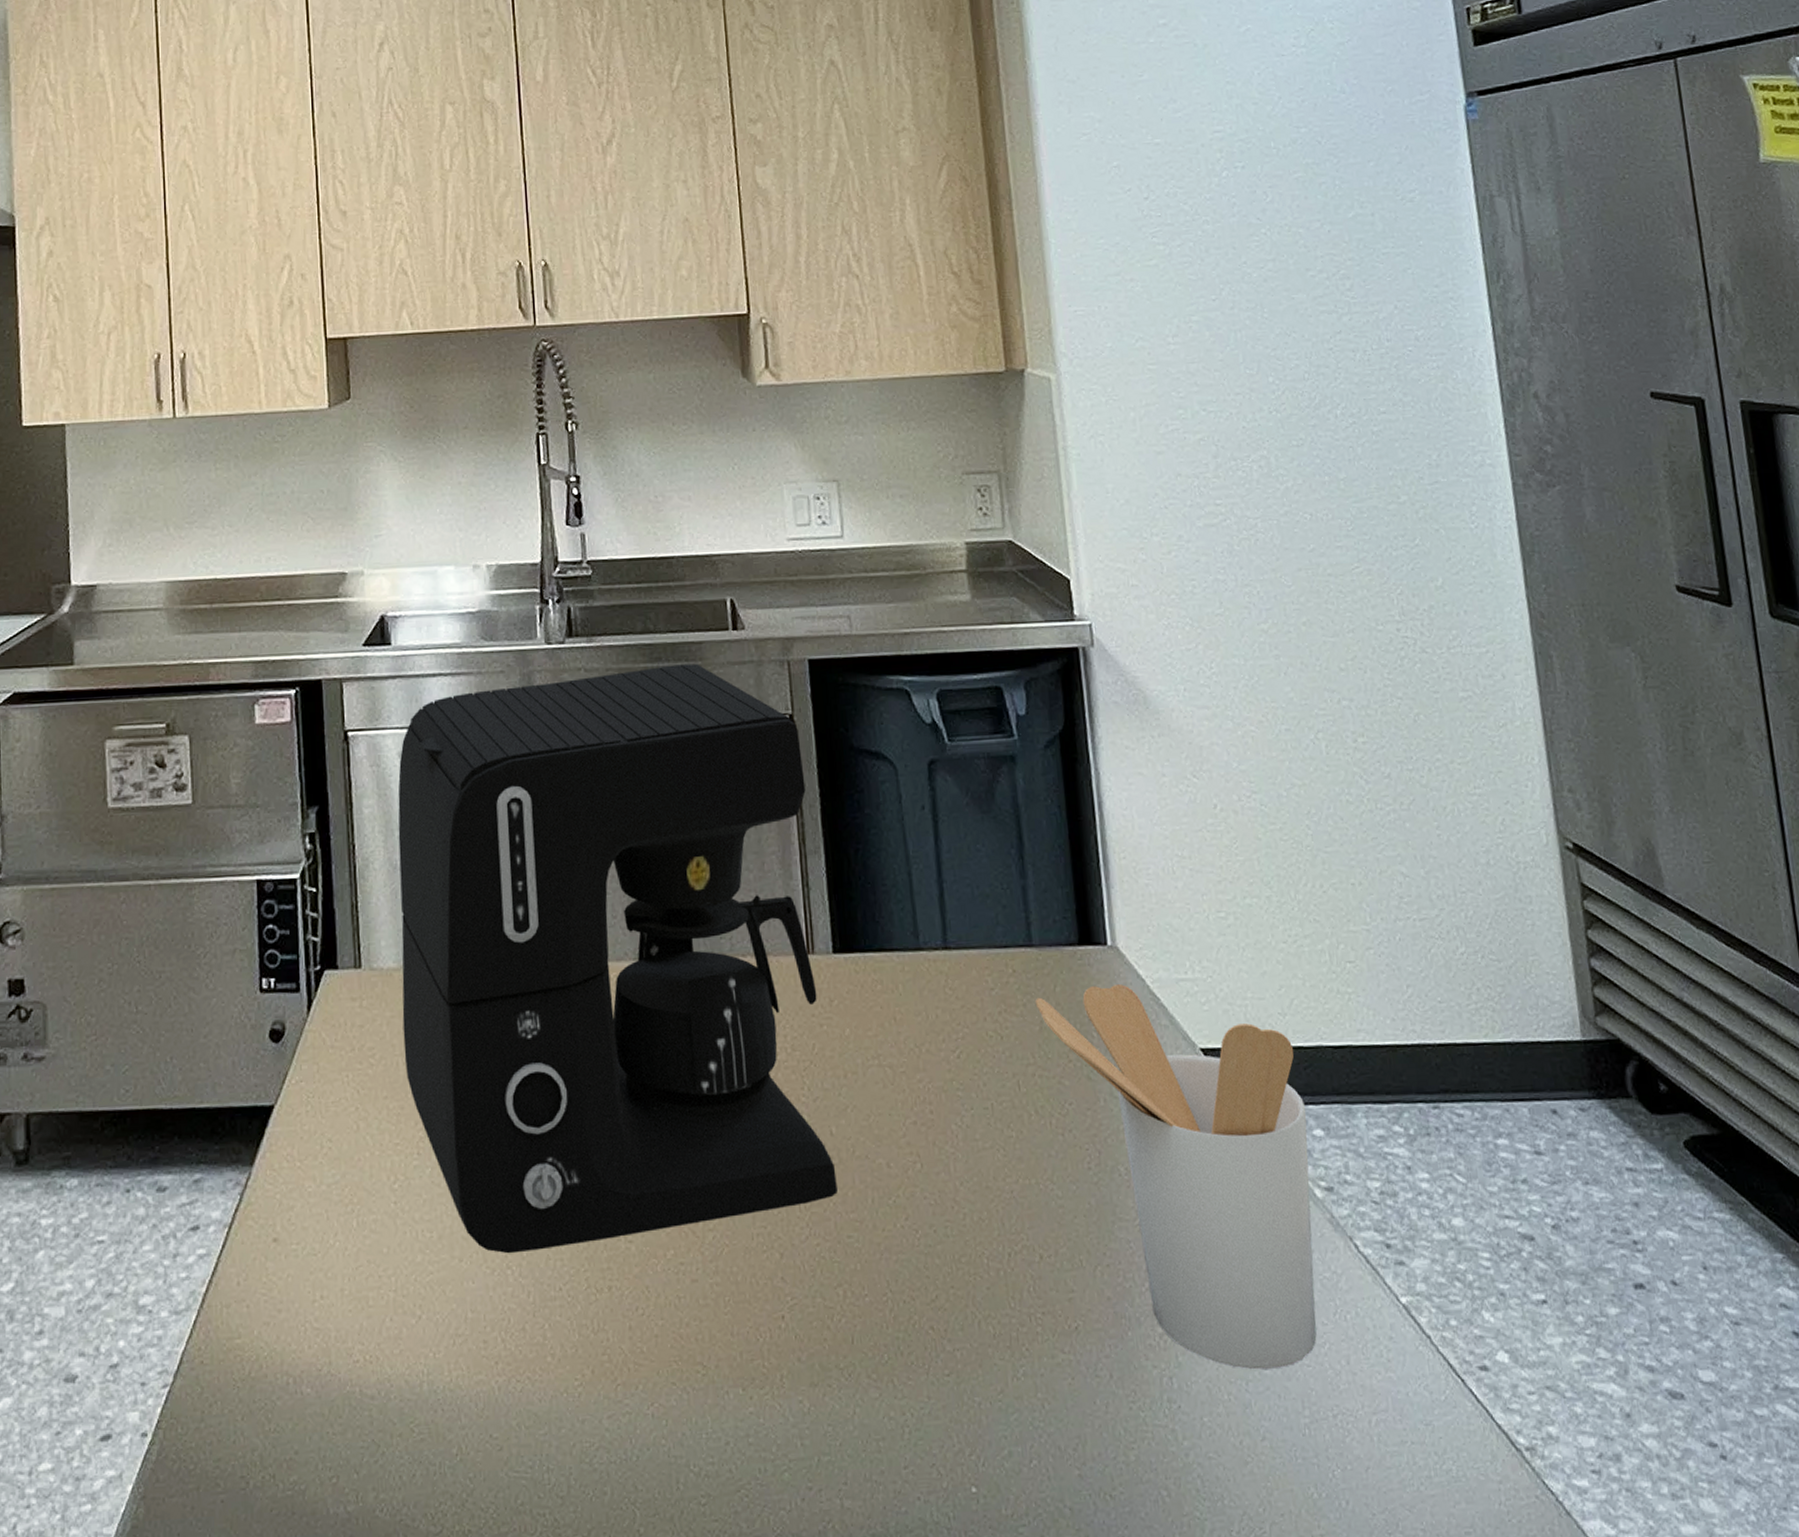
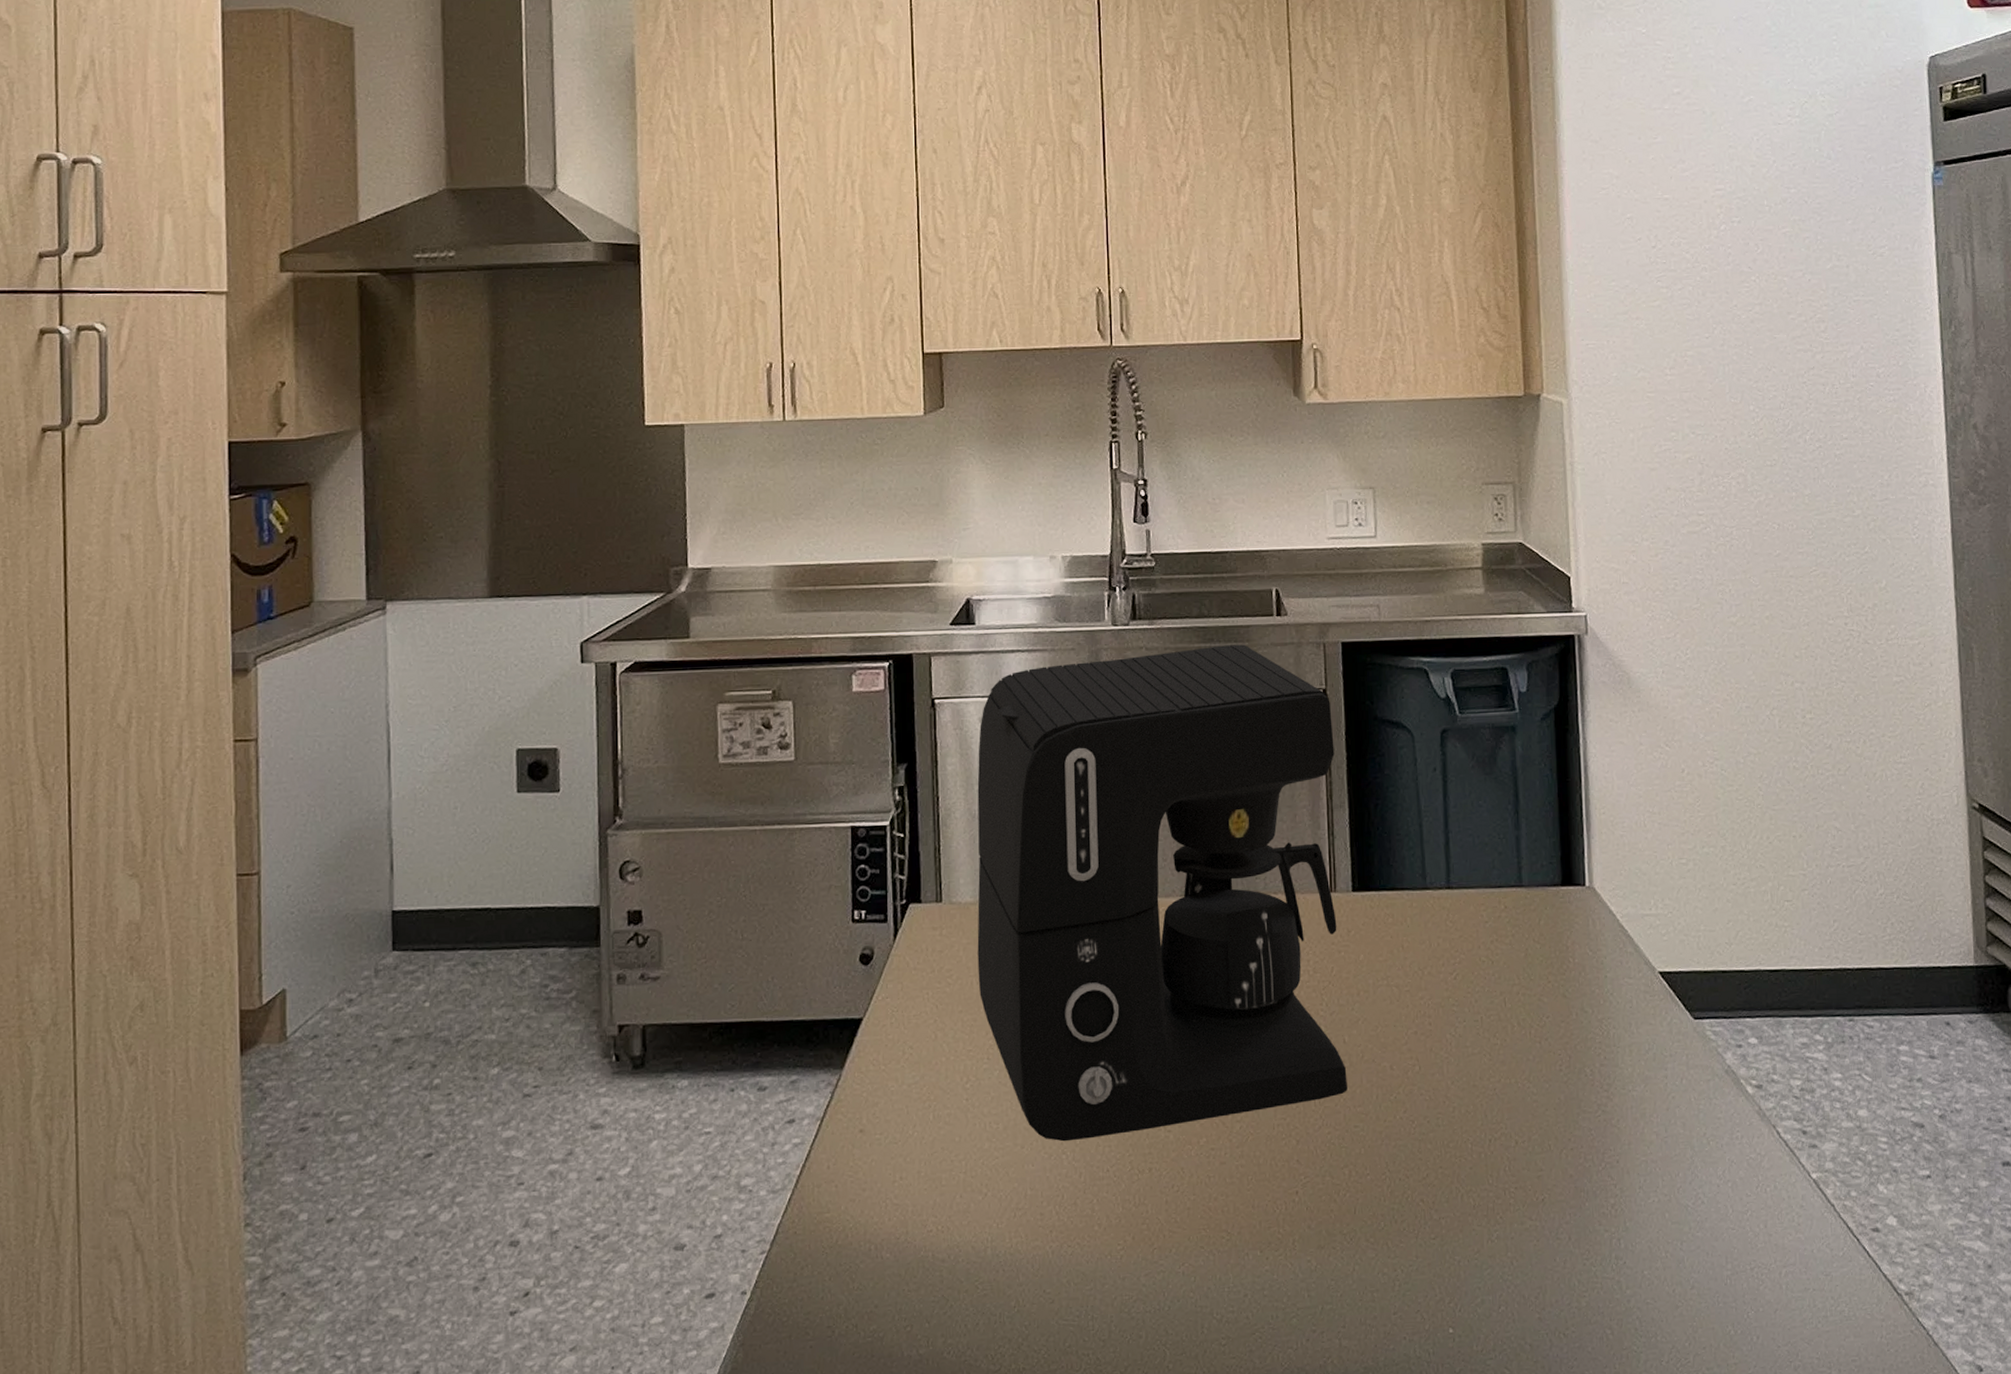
utensil holder: present [1035,984,1317,1370] -> none [1522,919,1744,1233]

